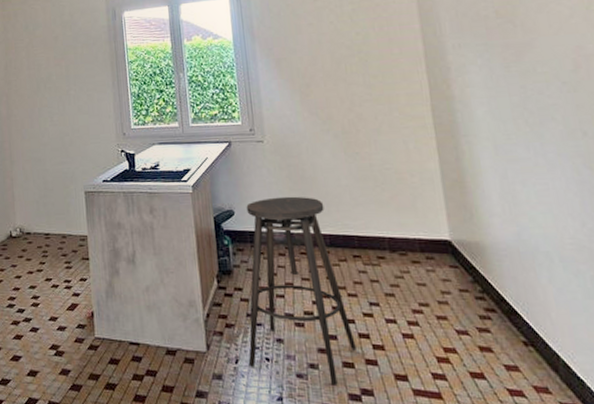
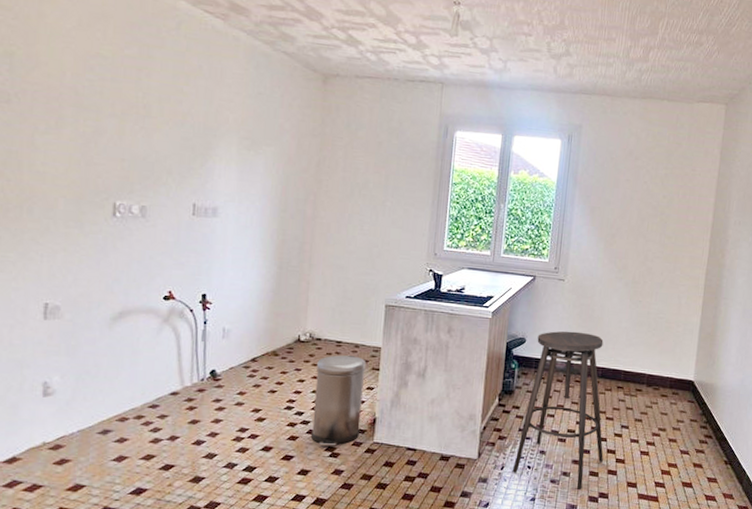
pedal bin: none [30,247,80,344] -> present [311,355,366,446]

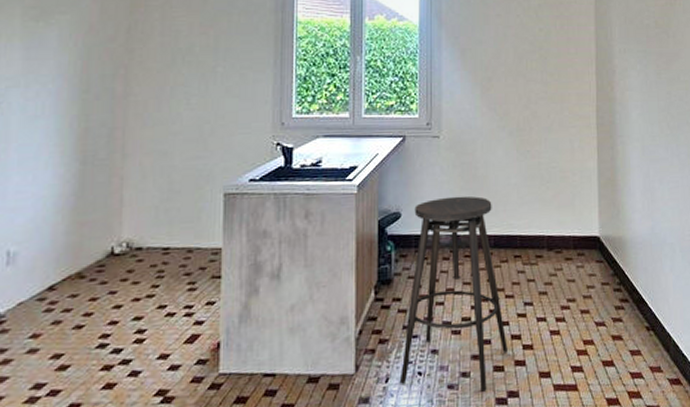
pedal bin: present [311,355,366,446] -> none [135,264,204,390]

